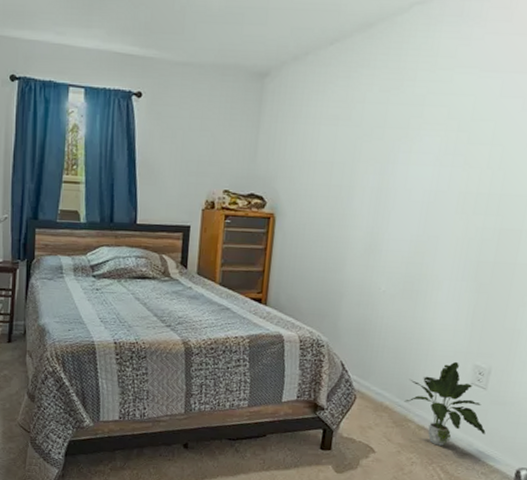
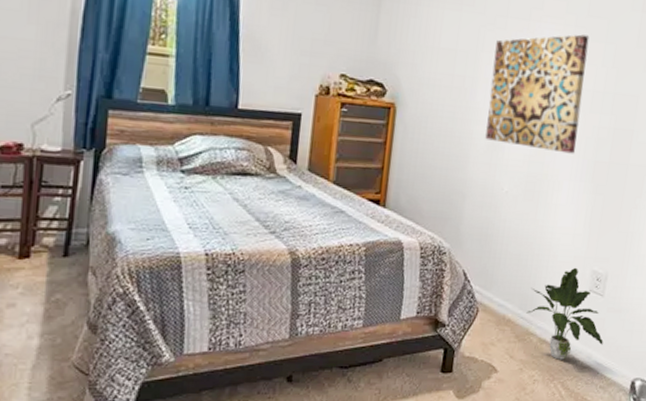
wall art: none [362,138,473,255] -> present [485,34,589,154]

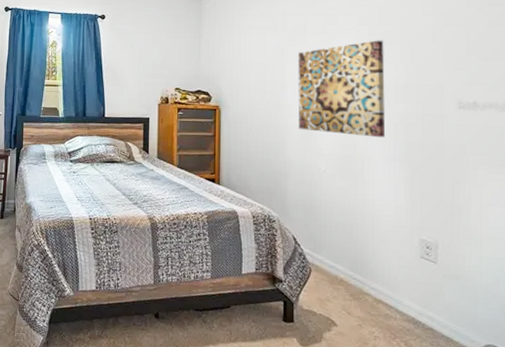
potted plant: present [526,267,603,360] -> none [358,236,444,320]

